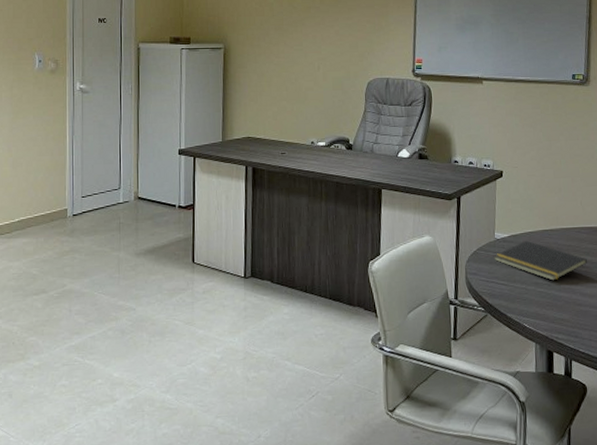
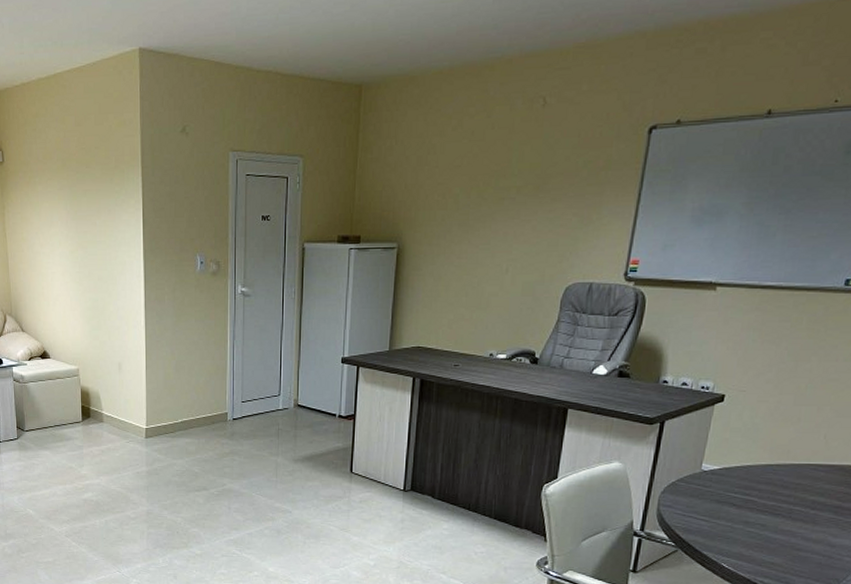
notepad: present [493,240,588,281] -> none [695,474,821,521]

